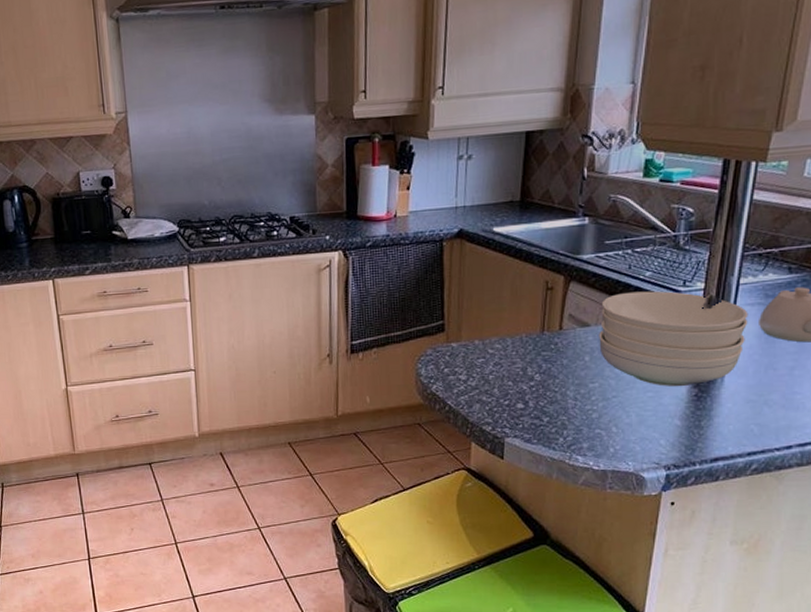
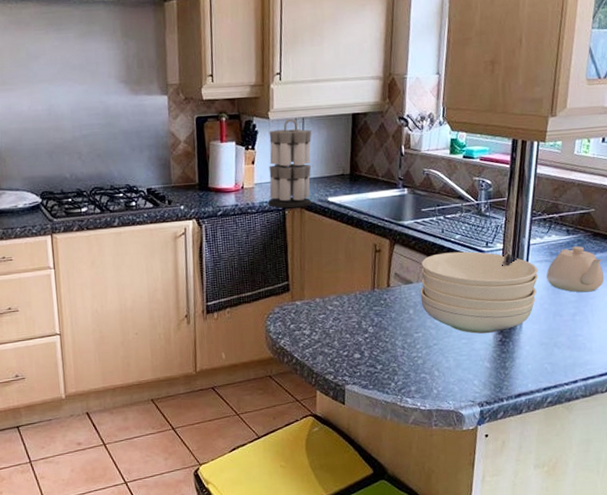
spice rack: none [423,138,478,240] -> present [268,118,312,209]

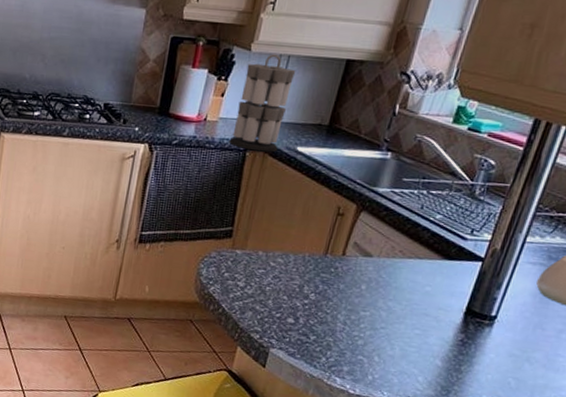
bowl: present [420,251,539,334] -> none [377,230,529,330]

